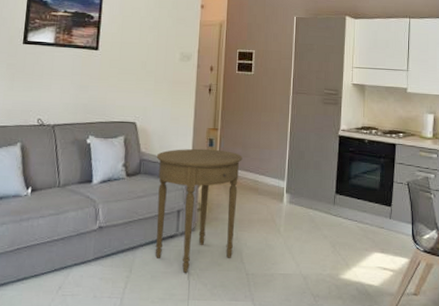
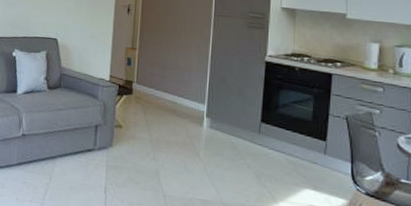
side table: present [155,148,243,273] -> none [73,66,161,187]

